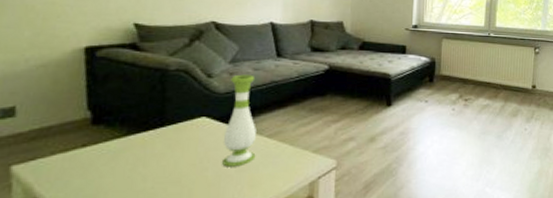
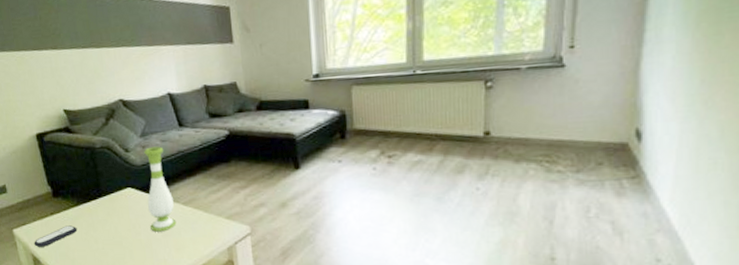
remote control: none [43,160,120,189] -> present [34,225,78,247]

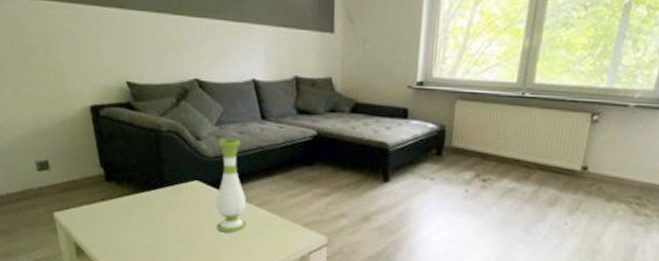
remote control: present [34,225,78,247] -> none [78,214,132,236]

